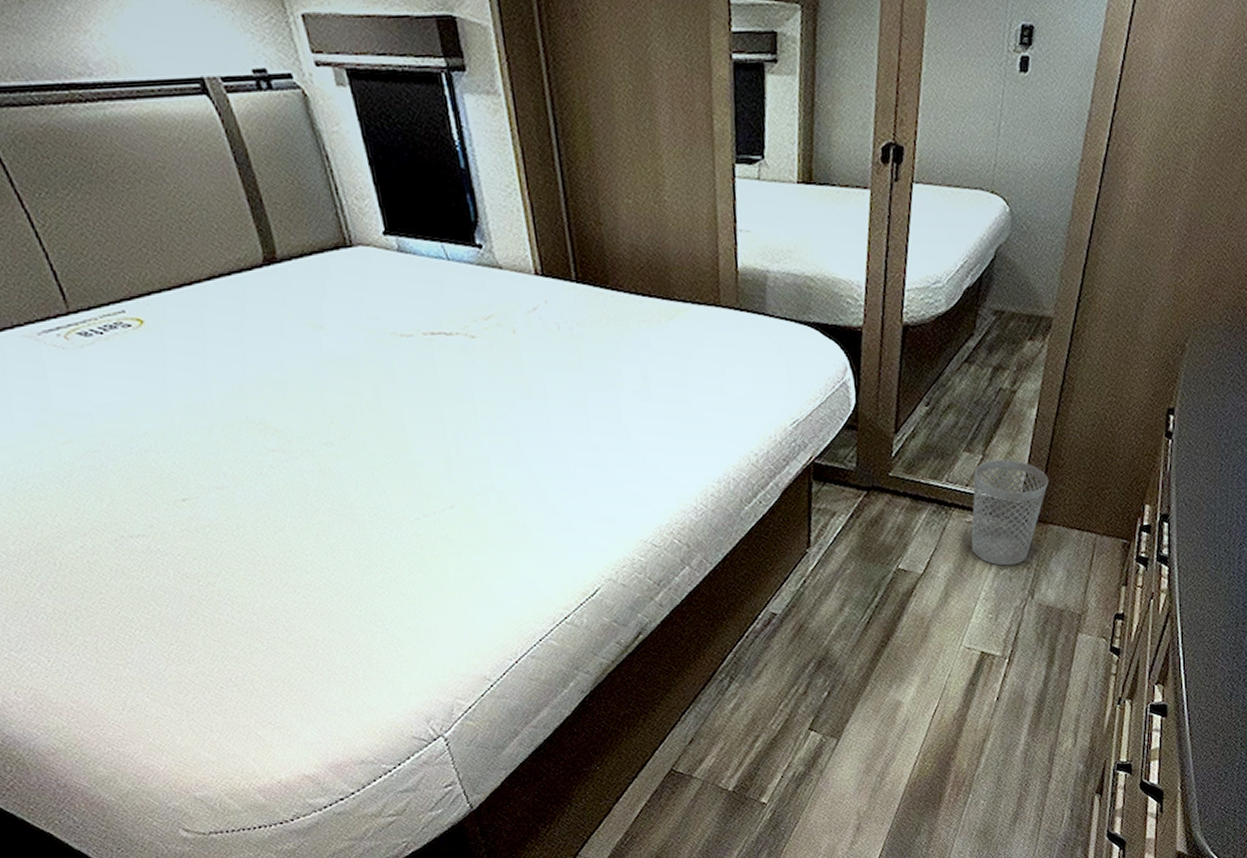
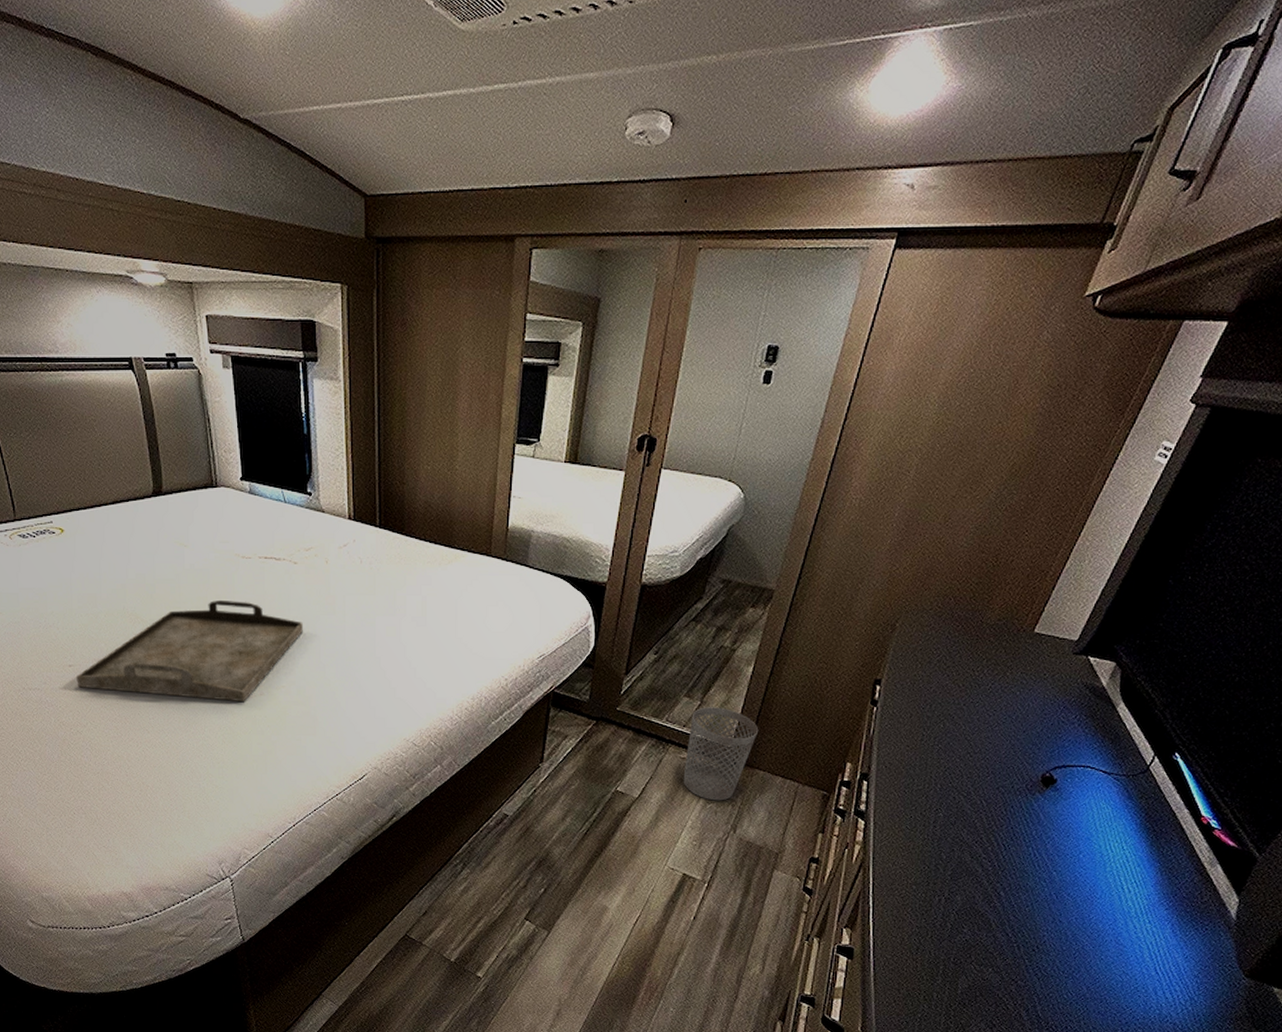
serving tray: none [195,392,495,527] -> present [76,599,303,703]

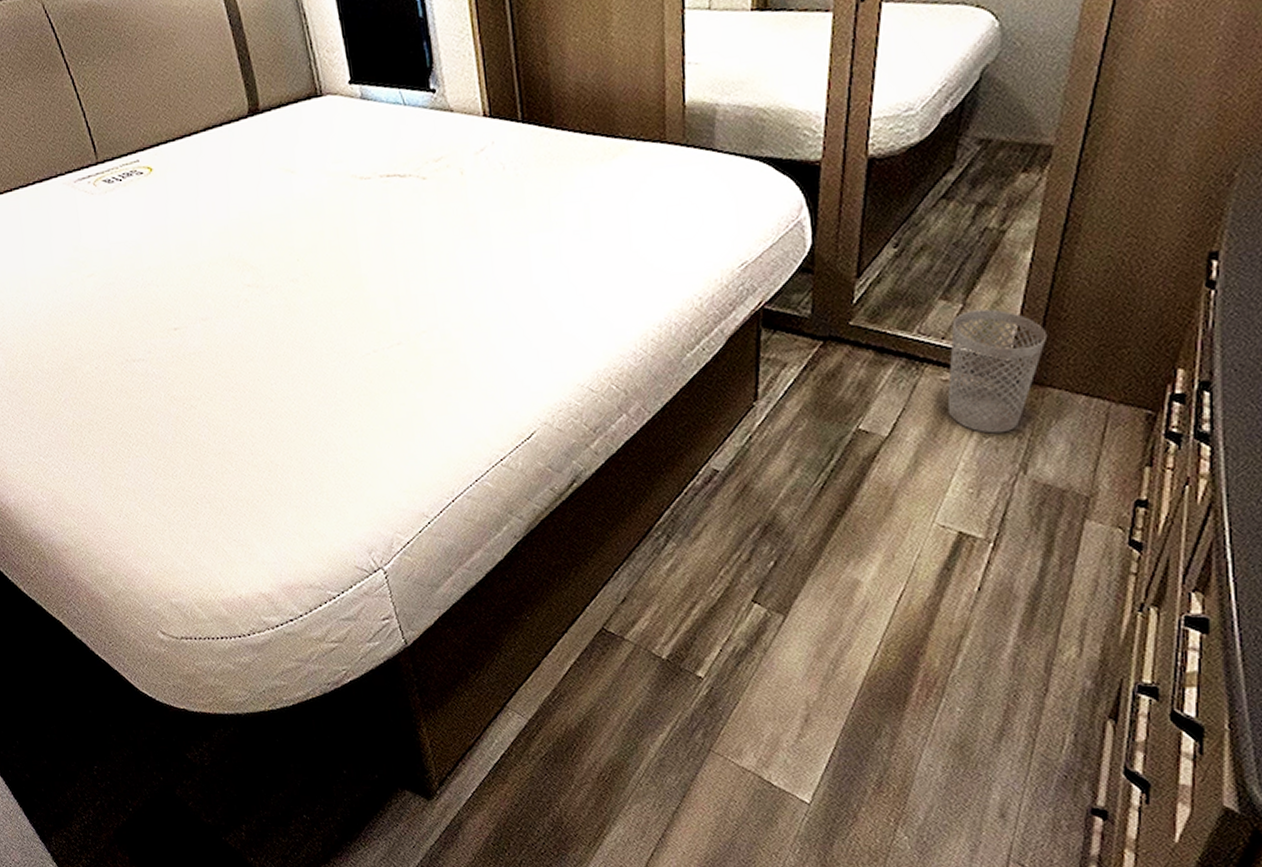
serving tray: present [76,599,303,703] -> none [184,232,441,356]

